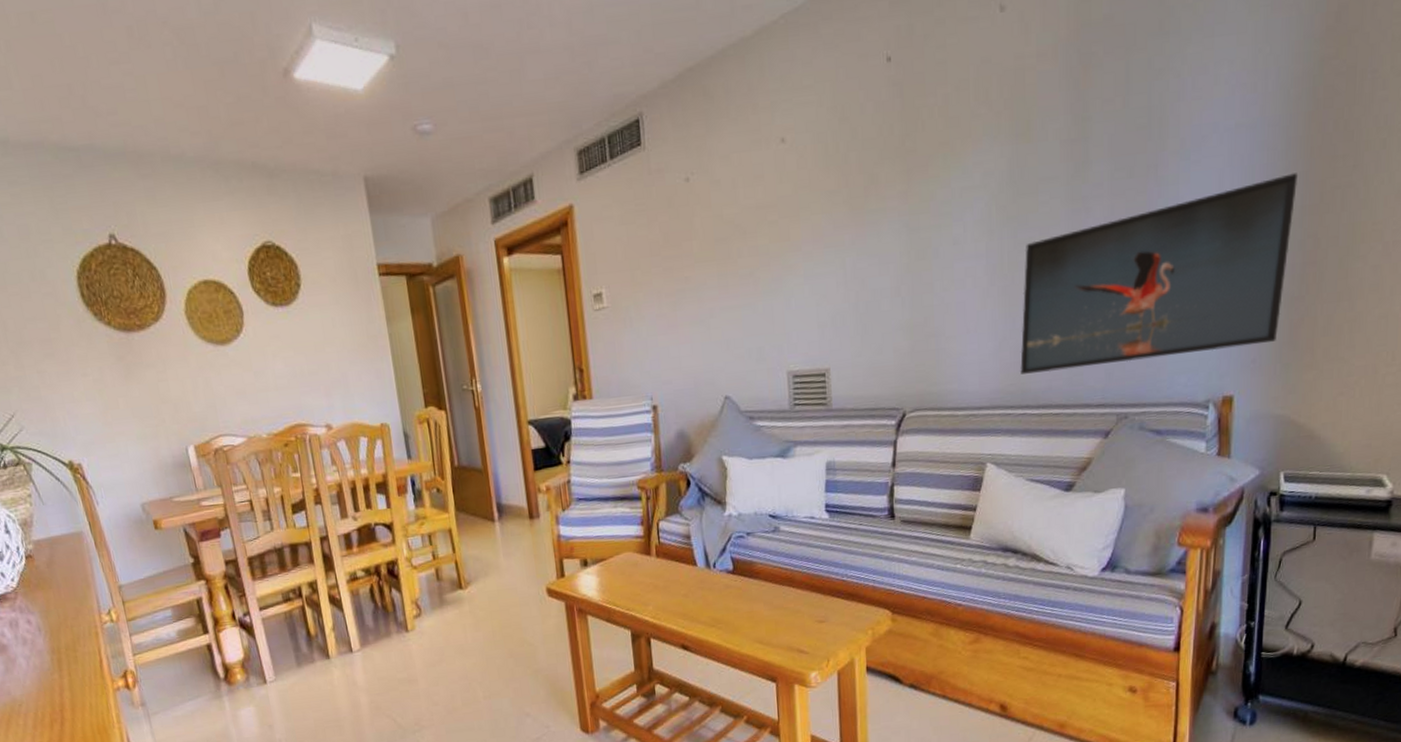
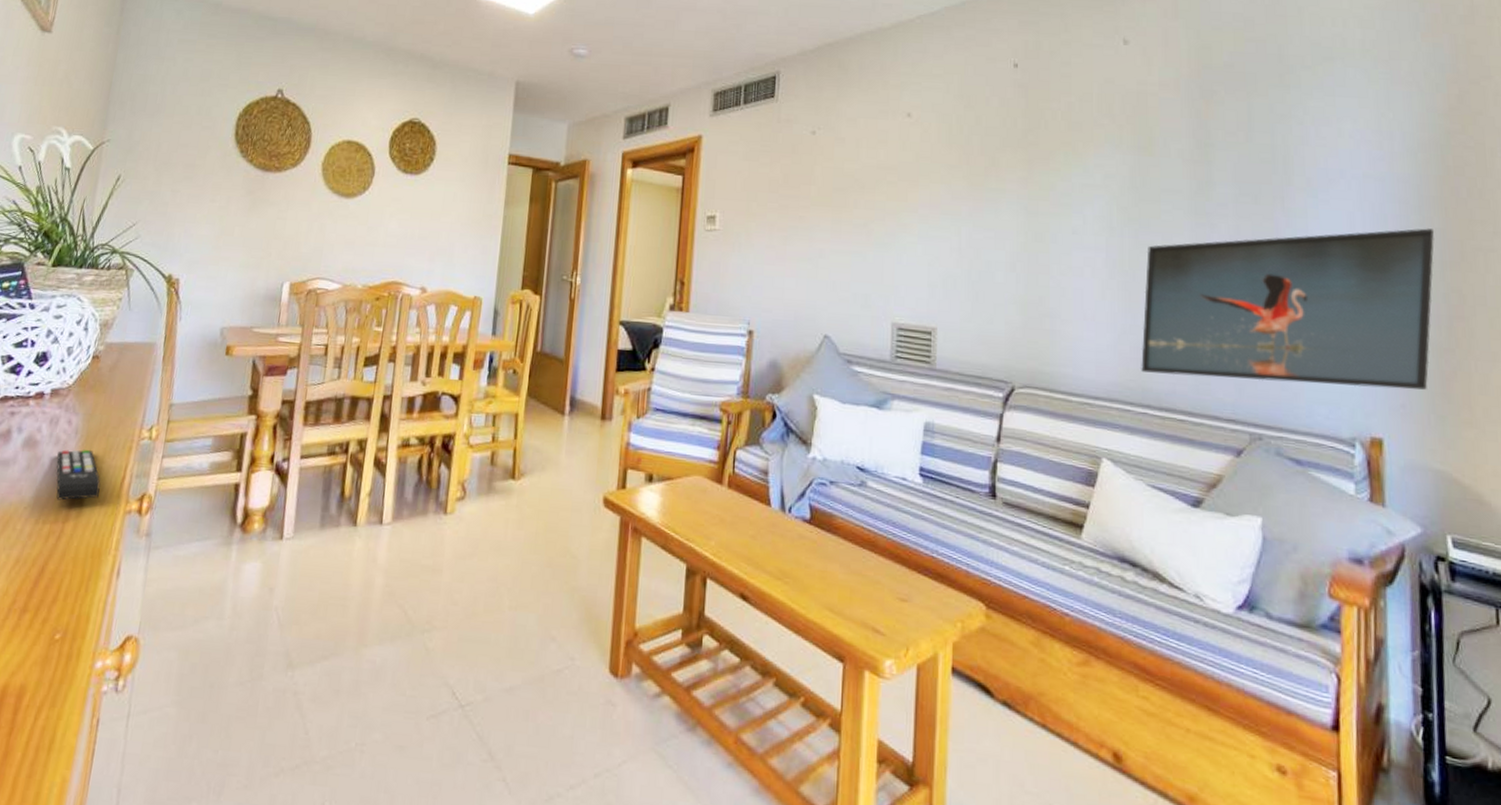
remote control: none [29,642,84,693] -> present [56,449,101,501]

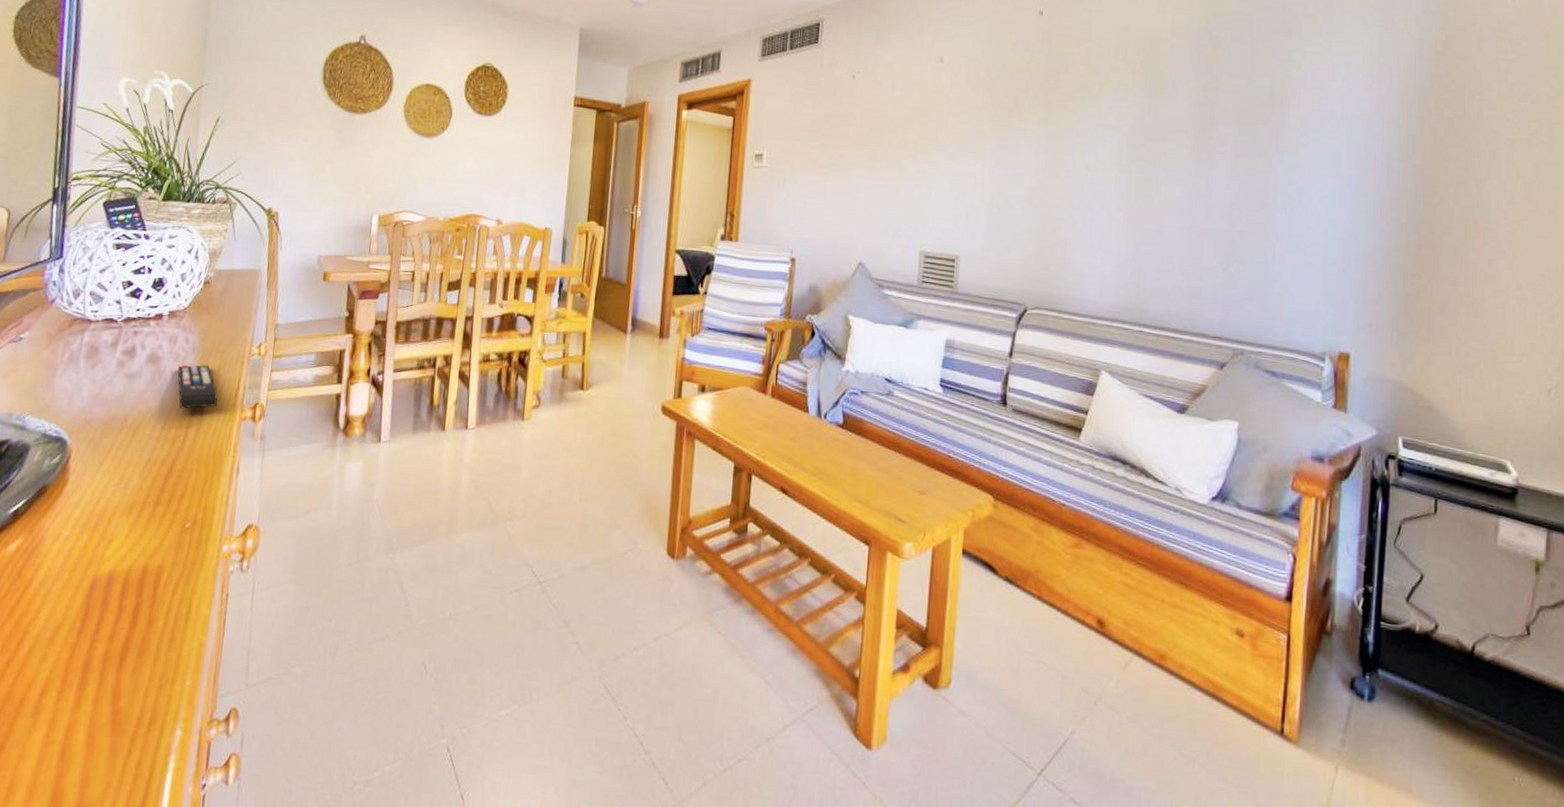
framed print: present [1141,228,1435,390] -> none [1140,165,1412,310]

